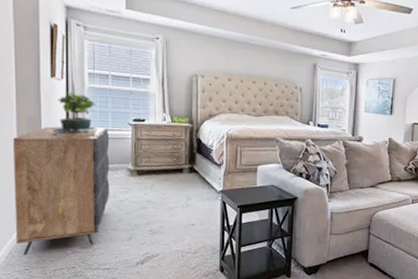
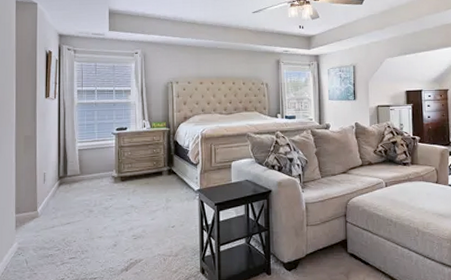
dresser: present [12,126,110,256] -> none [11,139,96,270]
potted plant: present [52,90,111,136] -> none [45,108,97,150]

